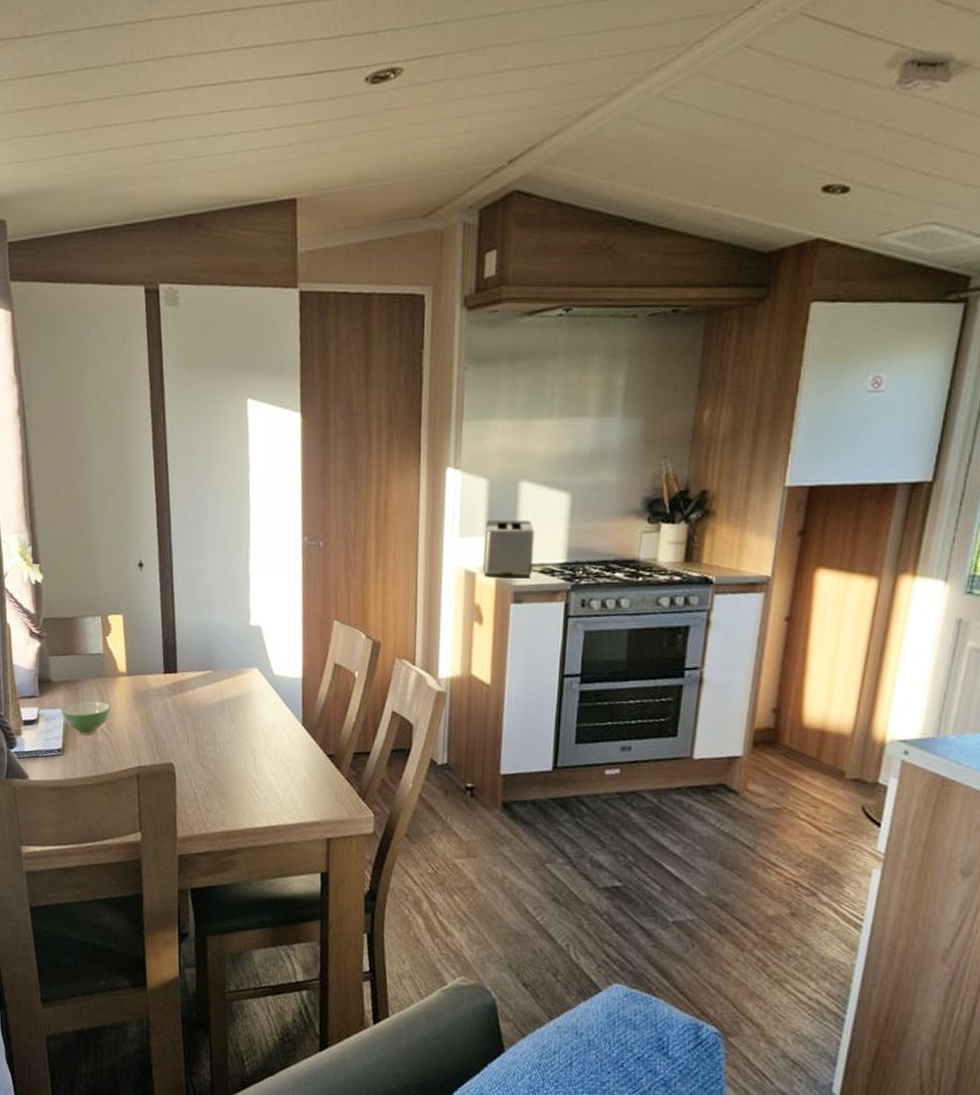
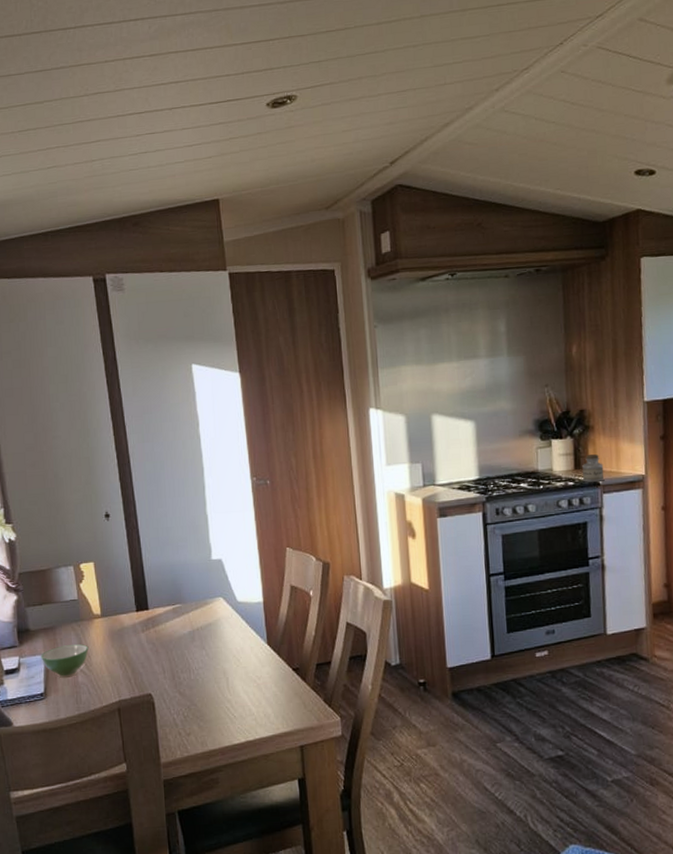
toaster: present [483,519,535,579] -> none [408,446,452,498]
jar: none [691,546,721,581] -> present [582,454,604,483]

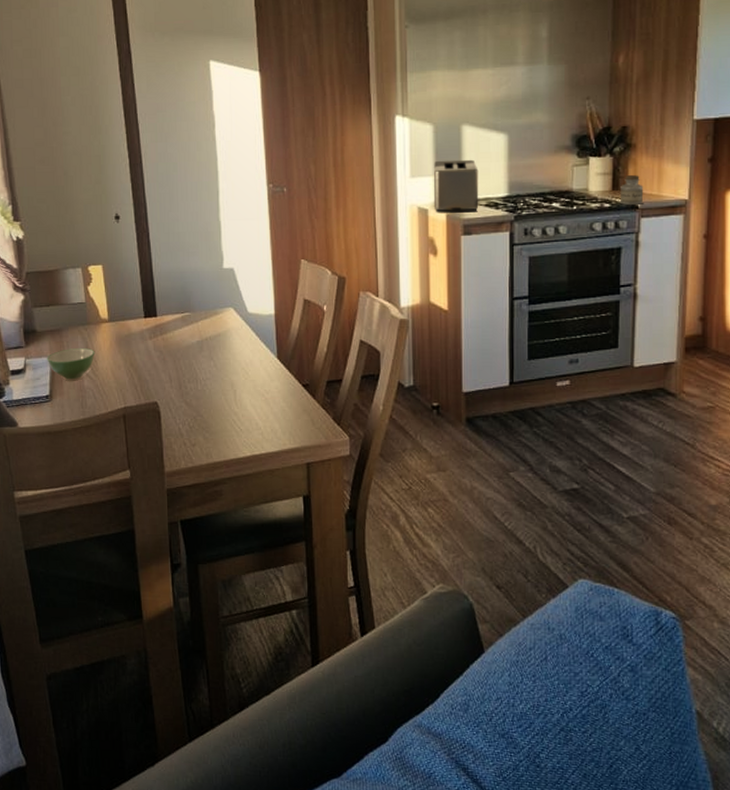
toaster: none [408,446,452,498] -> present [434,159,479,213]

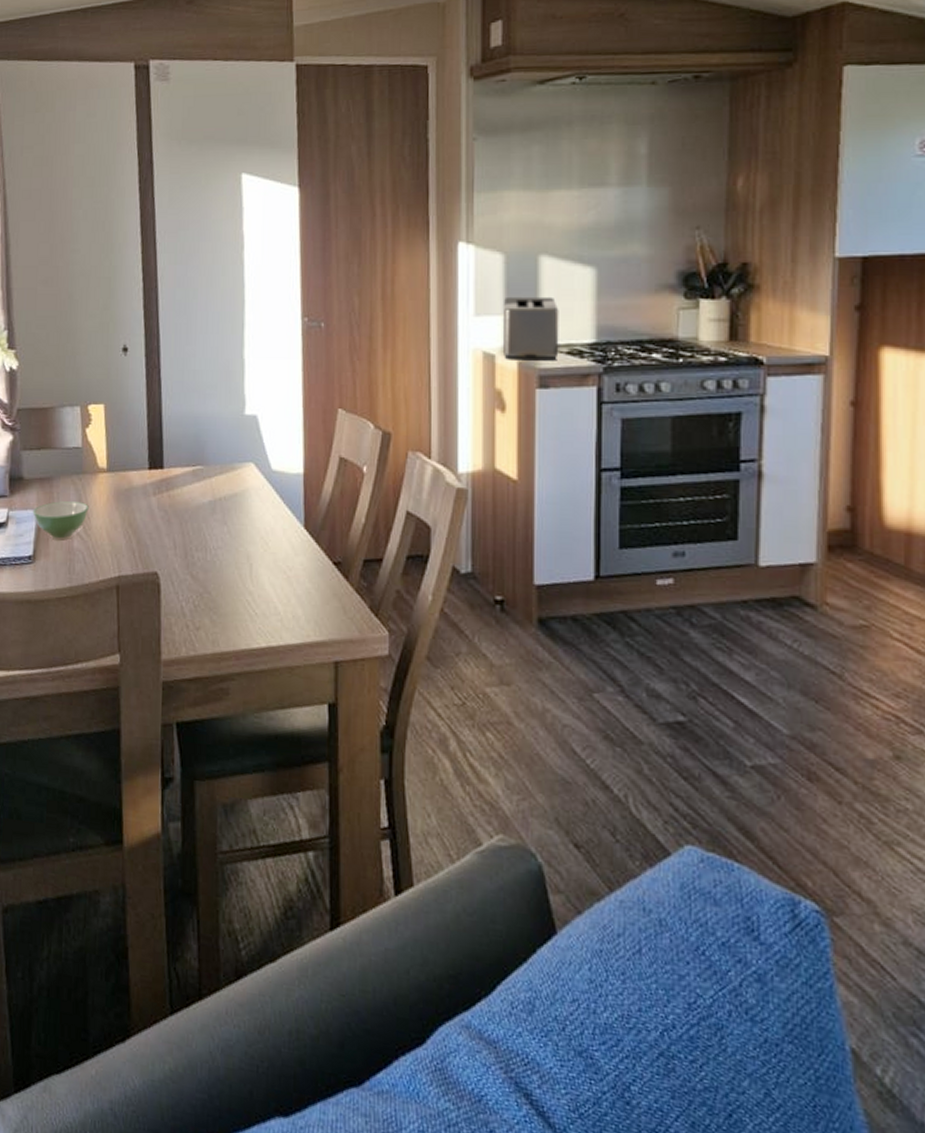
jar: present [619,175,644,206] -> none [739,323,771,361]

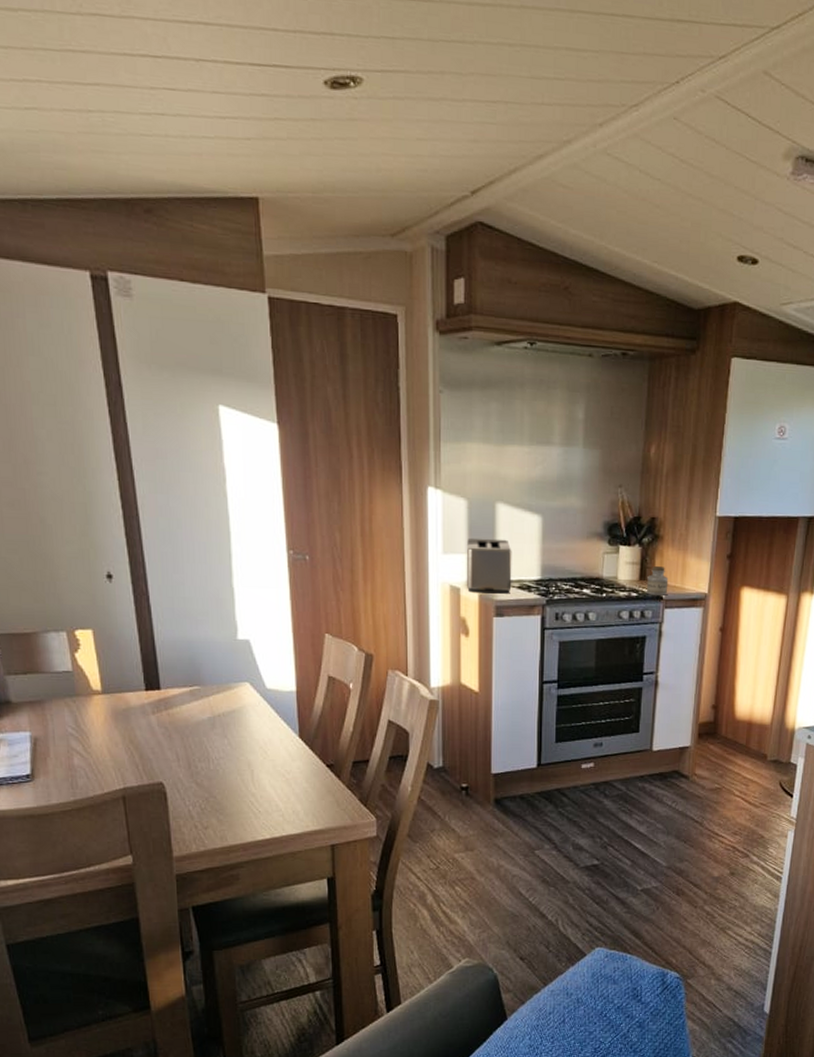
bowl: present [32,501,89,542] -> none [25,723,86,760]
jar: none [739,323,771,361] -> present [646,566,669,597]

